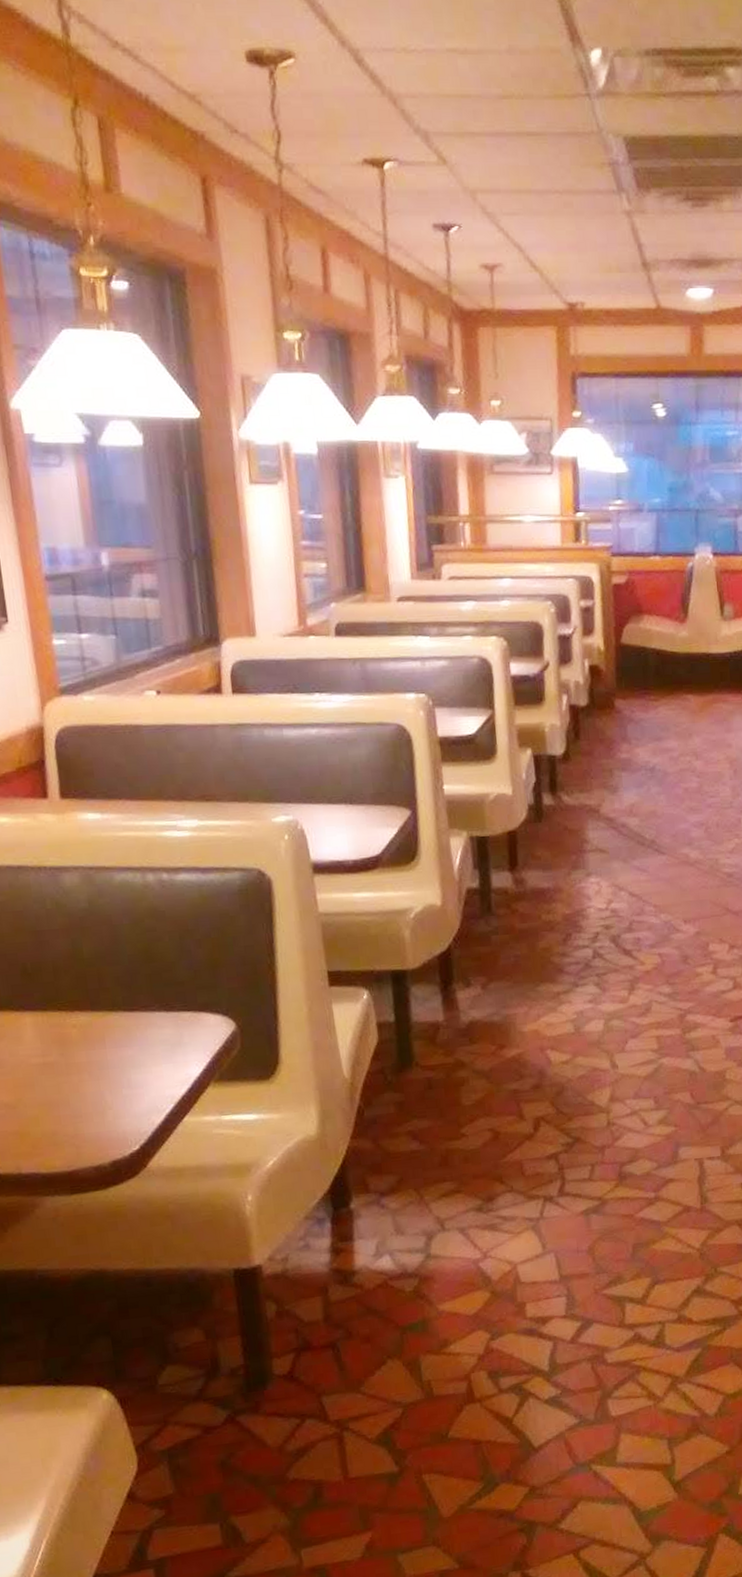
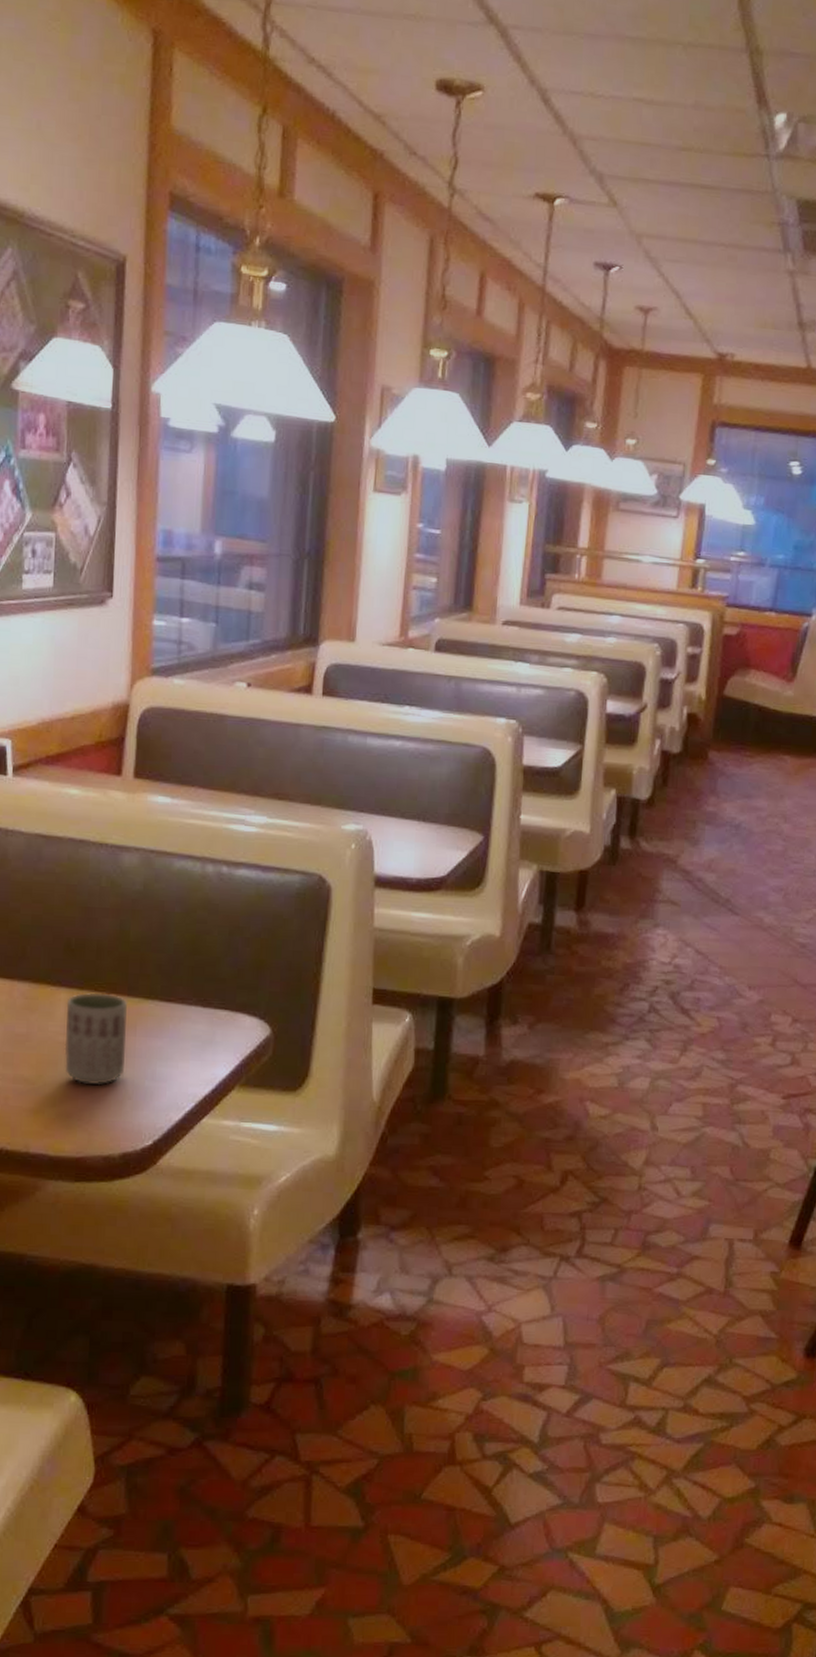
cup: none [32,1011,102,1101] -> present [64,992,127,1086]

